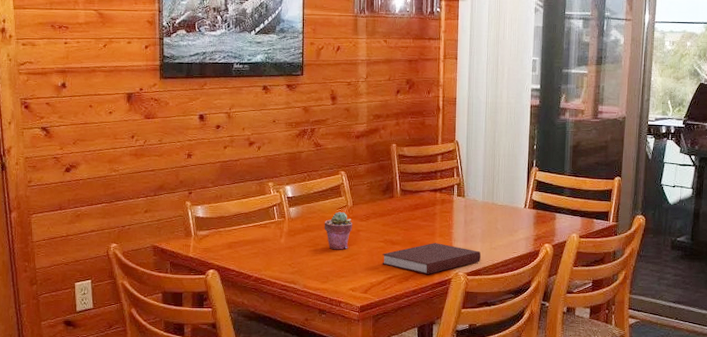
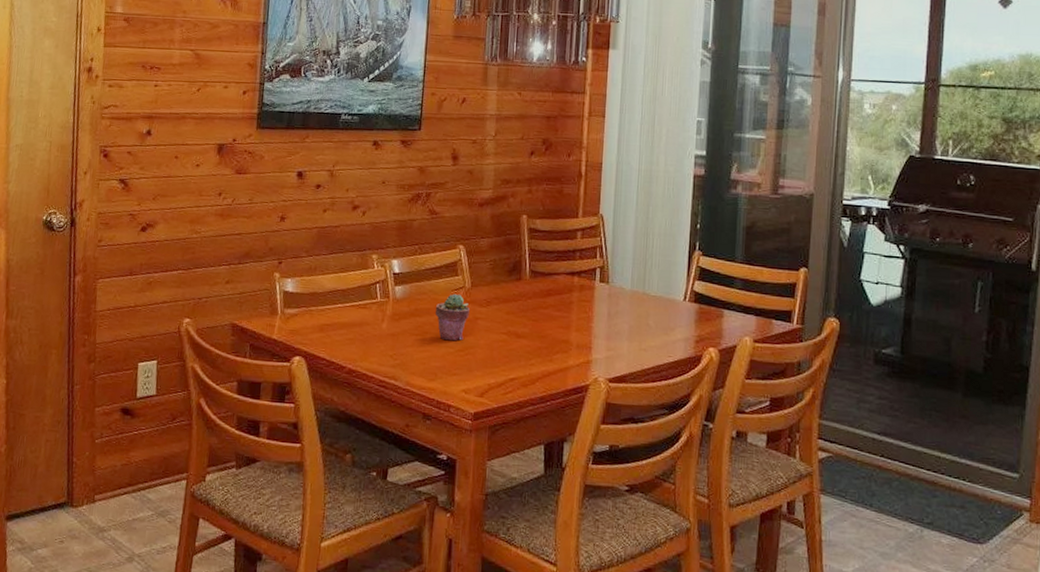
notebook: present [382,243,481,274] -> none [503,338,627,378]

